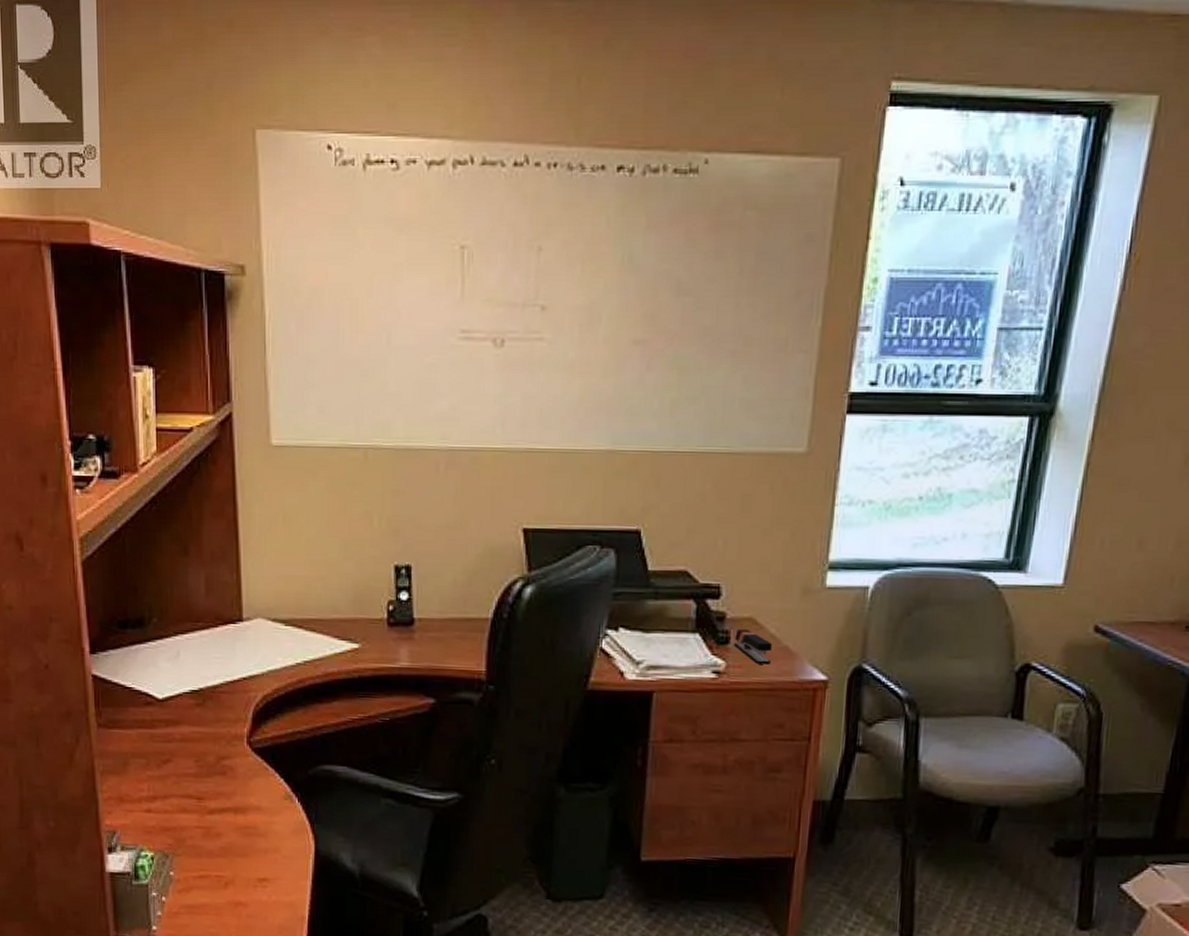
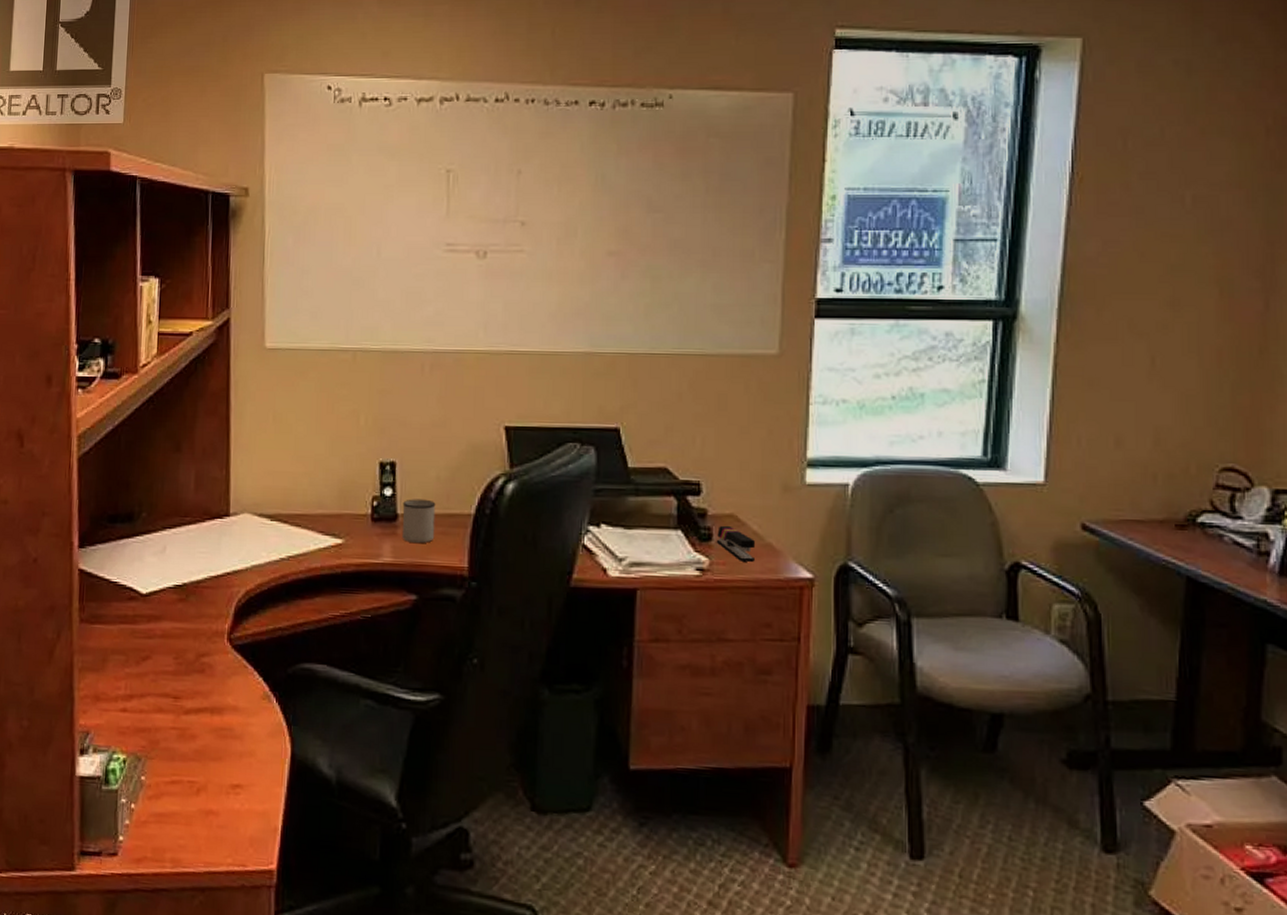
mug: none [418,603,453,648] -> present [402,499,436,544]

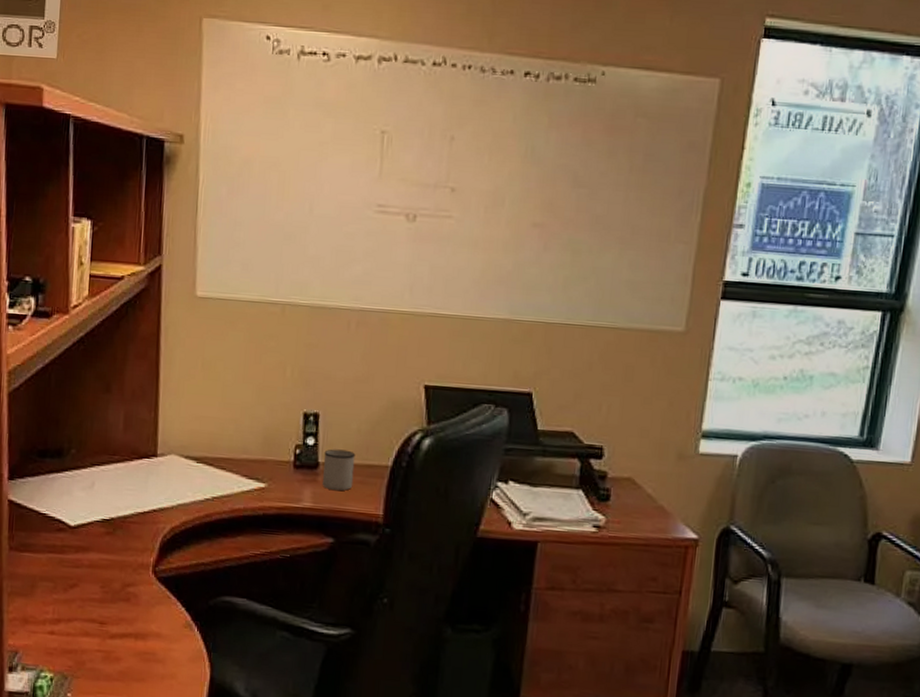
stapler: present [716,525,755,562] -> none [613,487,648,522]

